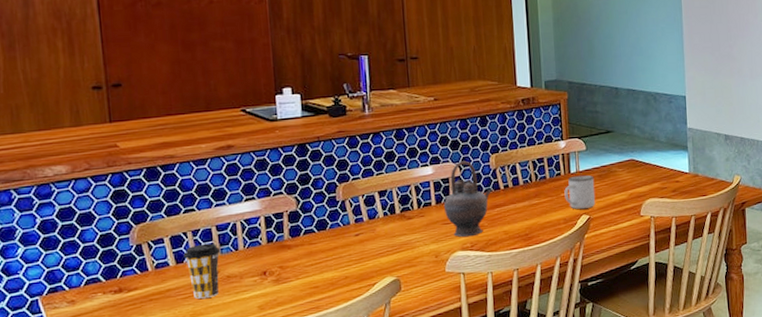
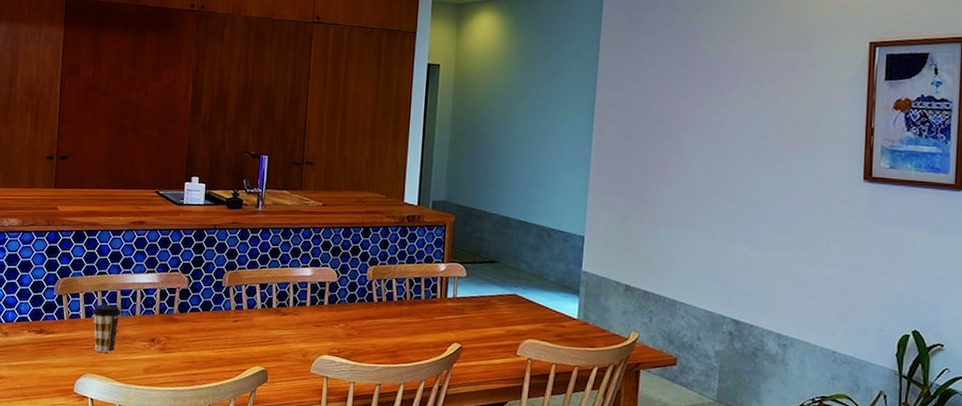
teapot: present [443,161,493,238] -> none [317,268,366,343]
mug: present [564,174,595,209] -> none [437,301,472,337]

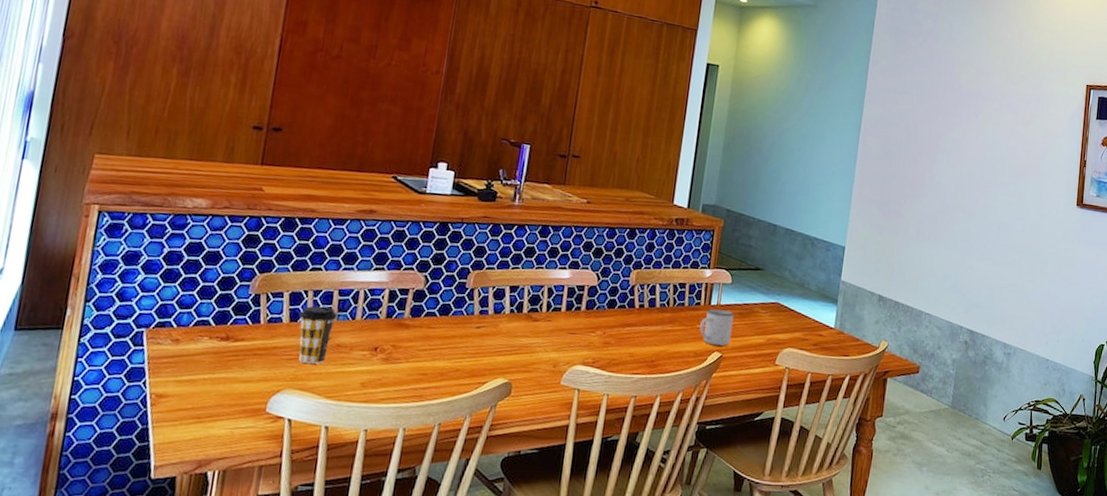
mug: none [437,301,472,337] -> present [699,308,735,346]

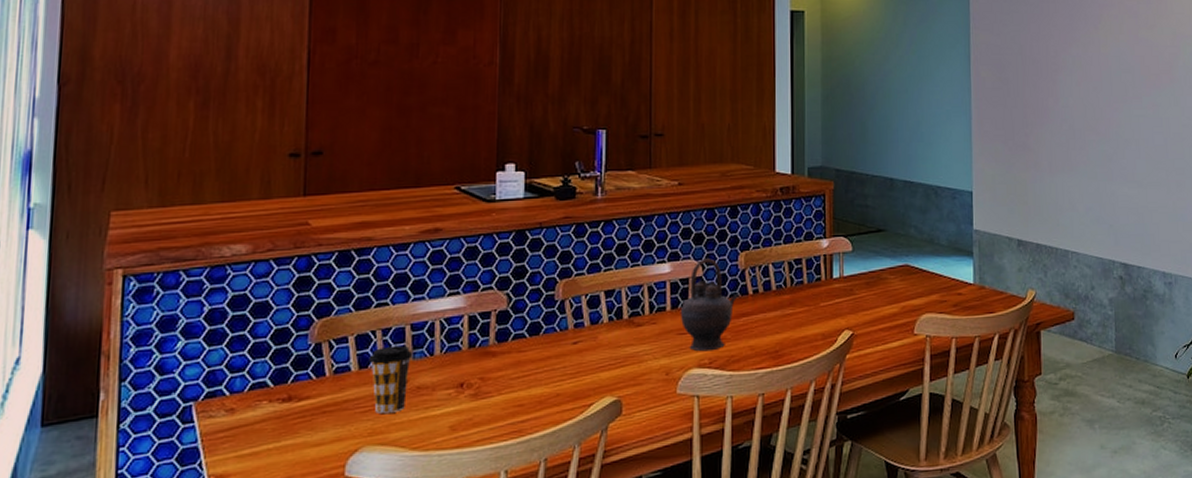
teapot: none [573,270,627,353] -> present [680,258,740,352]
mug: present [699,308,735,346] -> none [824,281,861,323]

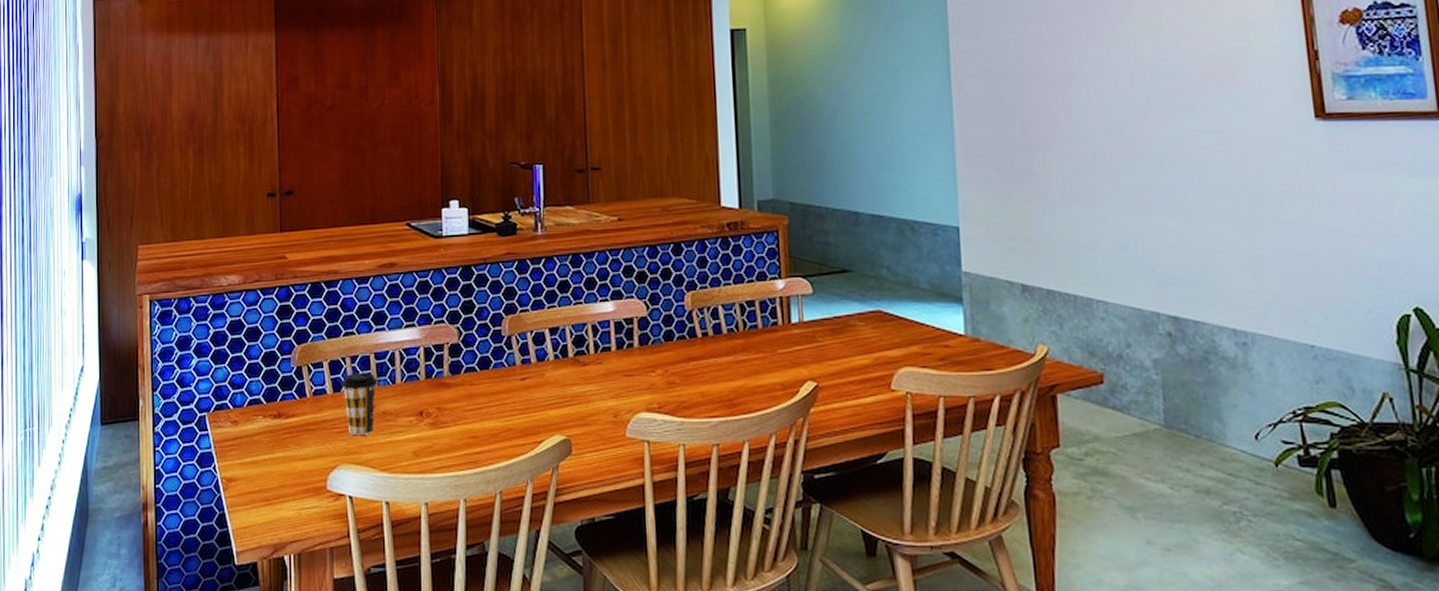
teapot: present [680,258,740,352] -> none [625,298,688,395]

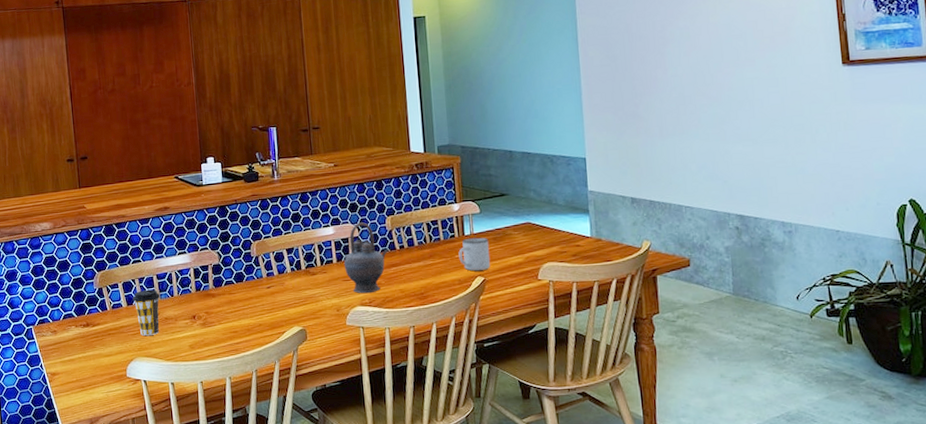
teapot: none [625,298,688,395] -> present [343,222,389,294]
mug: none [782,327,825,372] -> present [458,237,490,271]

